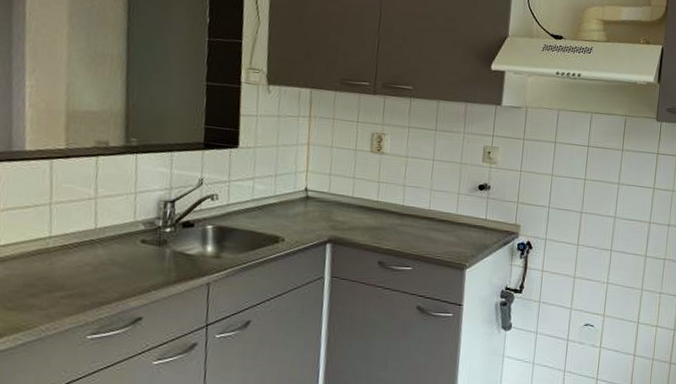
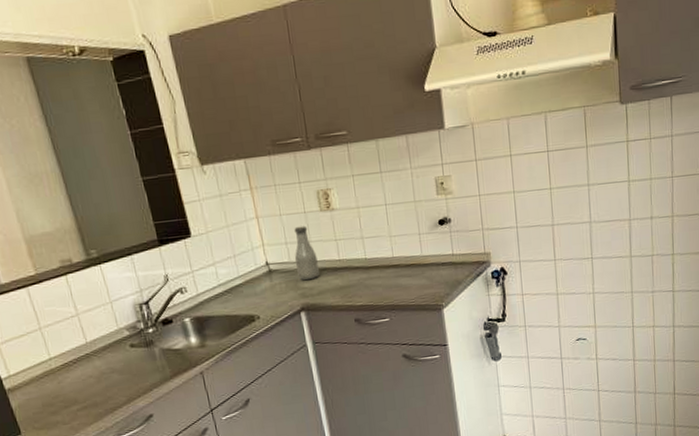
bottle: none [333,161,357,215] -> present [294,225,320,281]

